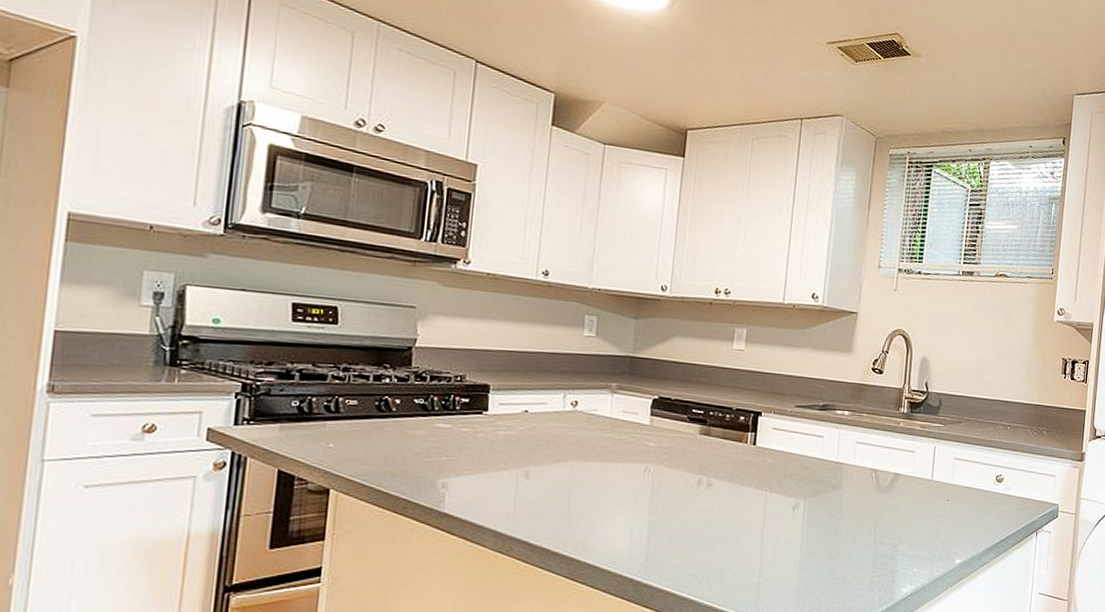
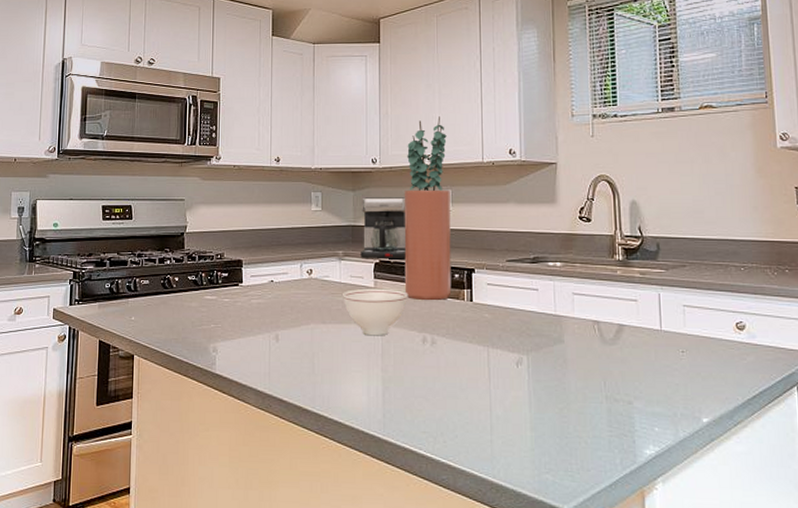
bowl: none [610,425,688,477] -> present [341,288,408,336]
coffee maker: none [637,327,695,398] -> present [361,197,405,260]
vase: none [683,249,749,443] -> present [404,116,452,301]

